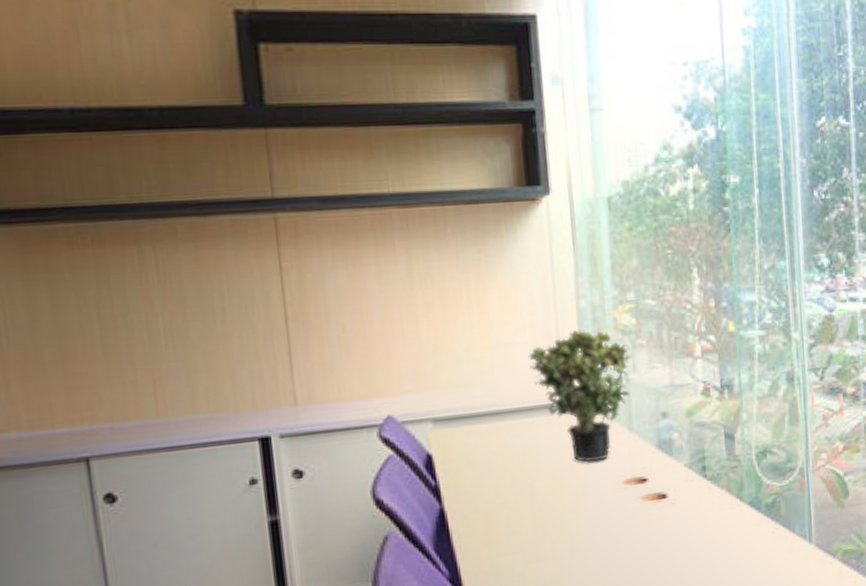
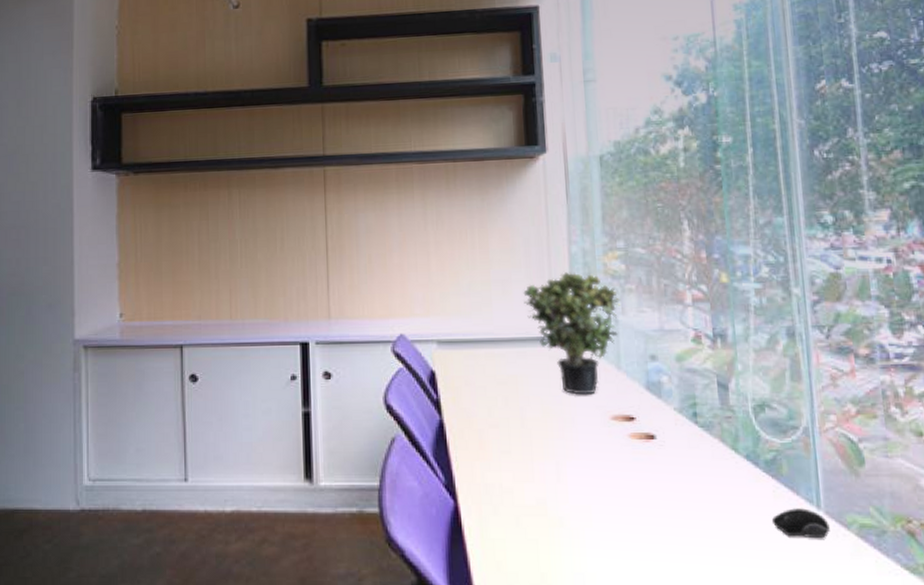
computer mouse: none [771,544,819,573] -> present [771,508,830,539]

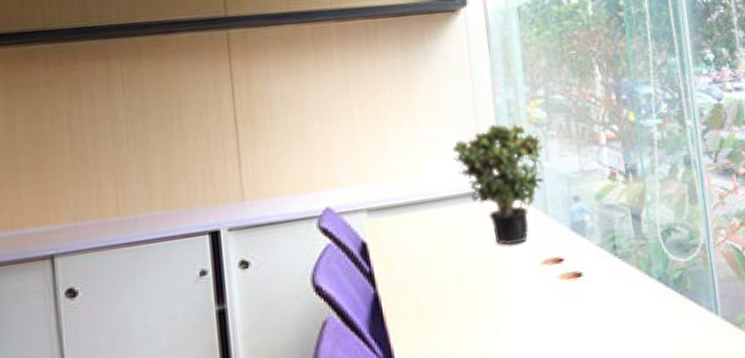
computer mouse: present [771,508,830,539] -> none [681,316,726,345]

